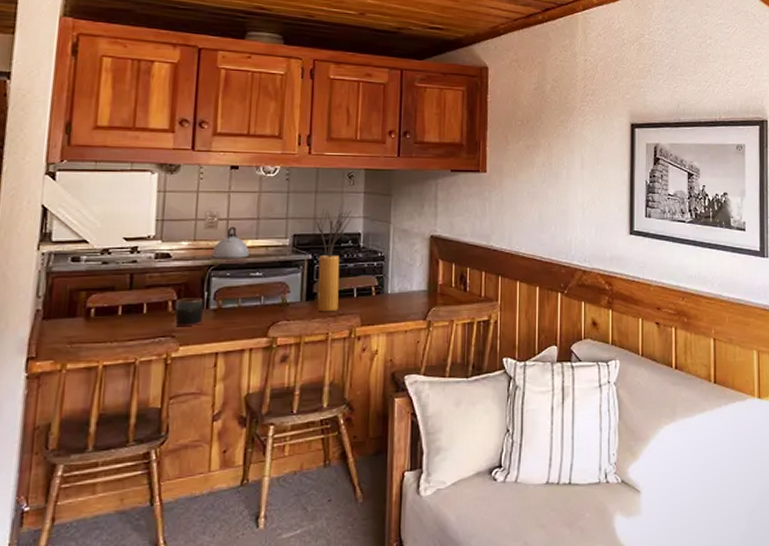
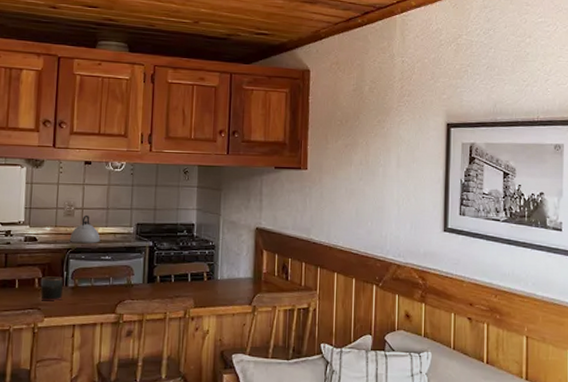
vase: present [316,205,351,314] -> none [156,198,186,295]

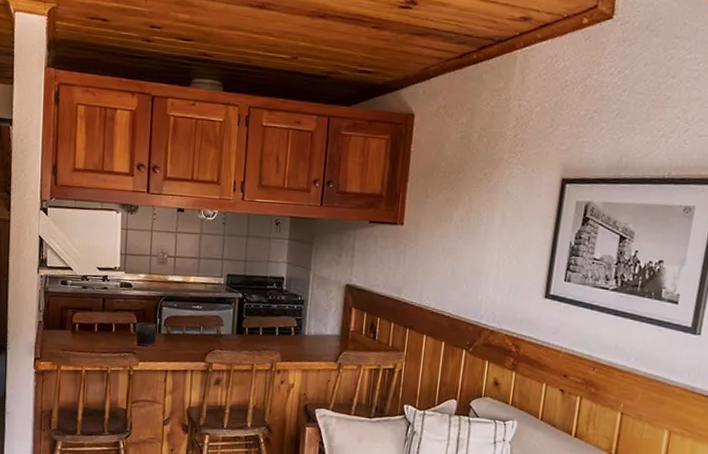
kettle: present [69,214,100,244] -> none [162,263,192,293]

